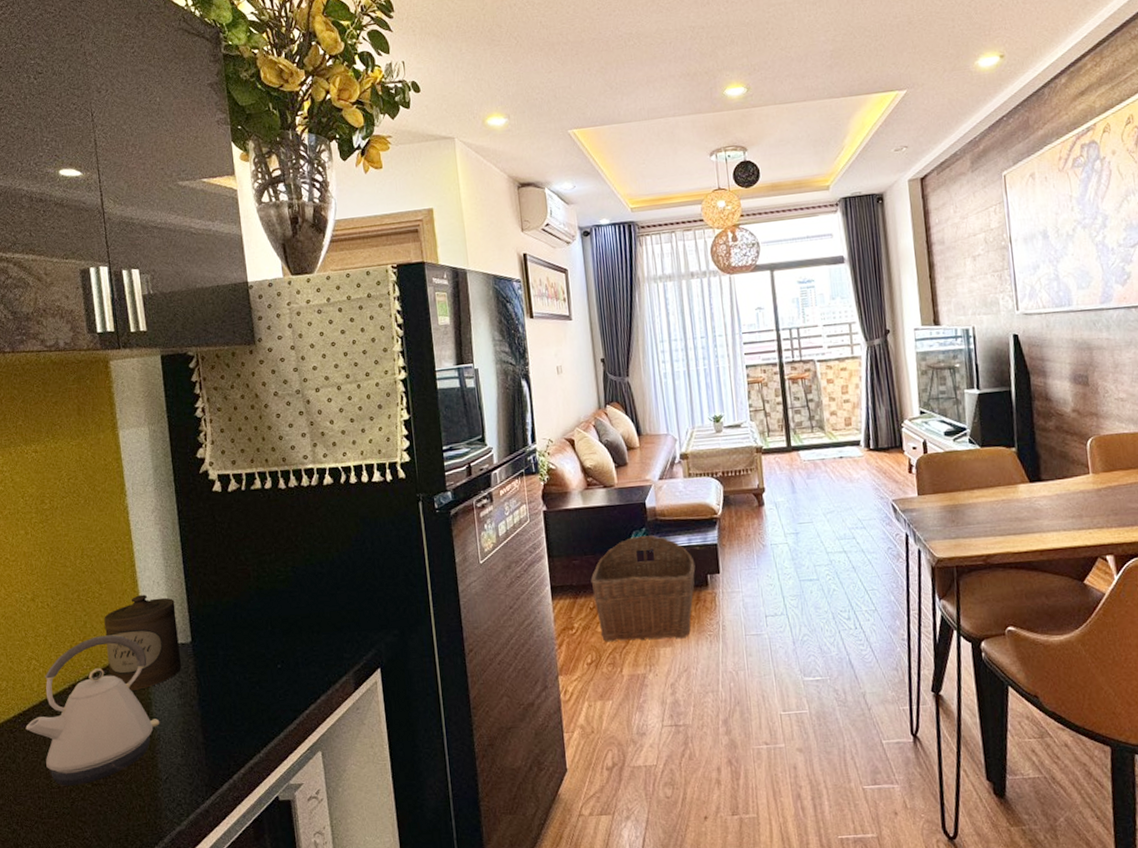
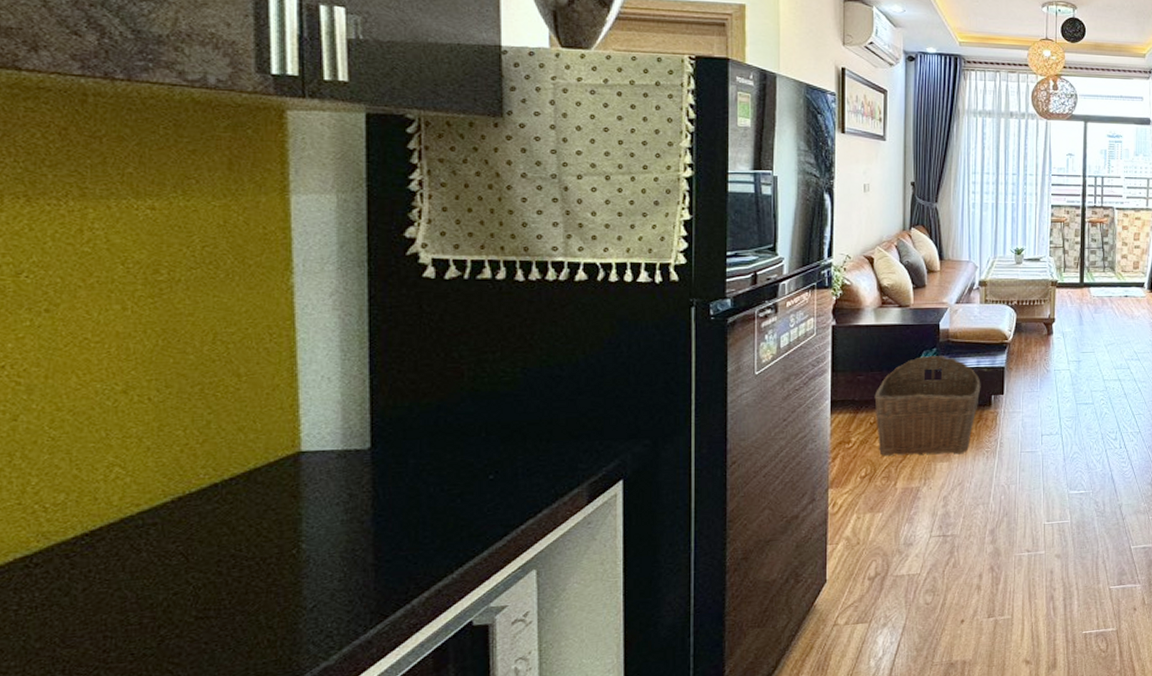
kettle: present [25,634,160,786] -> none [92,438,312,622]
canister: present [104,594,181,691] -> none [240,391,351,505]

